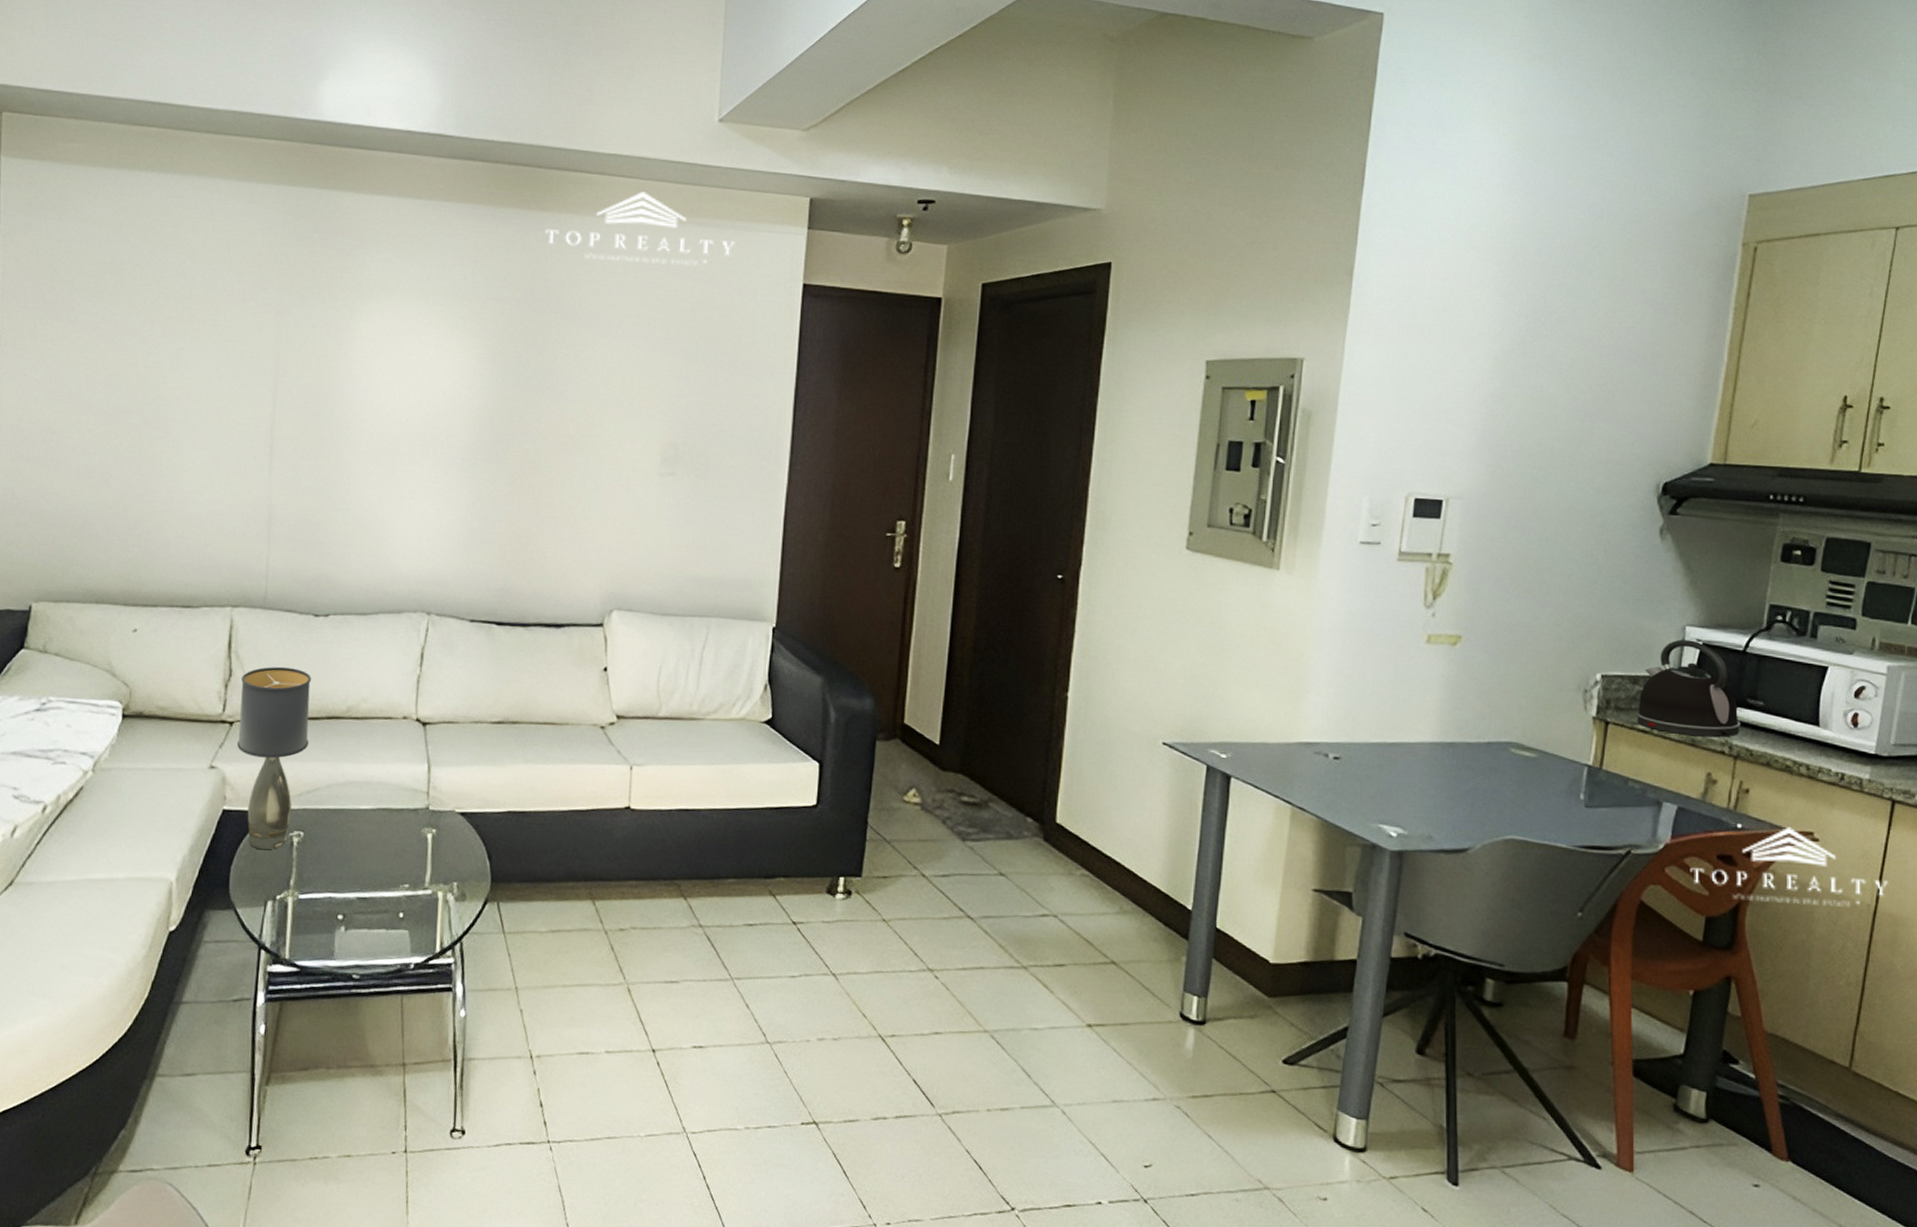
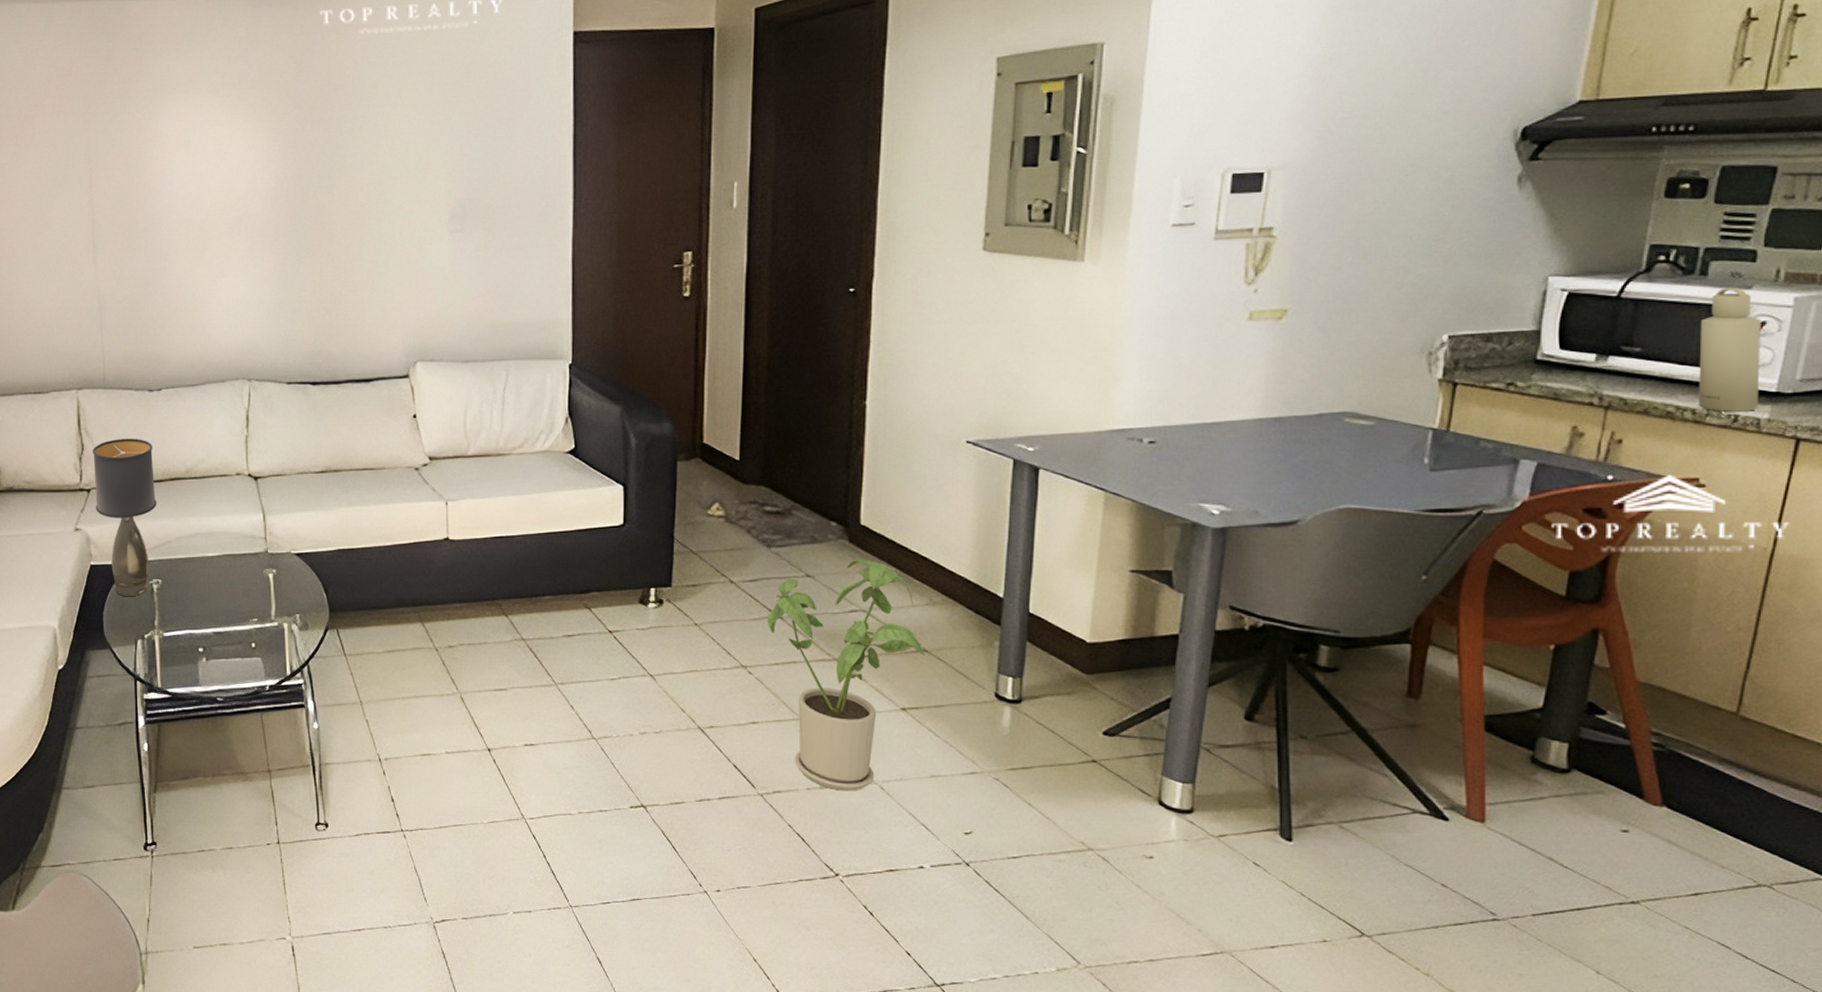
house plant: none [958,859,1114,1115] -> present [768,559,926,791]
kettle: present [1635,639,1740,737] -> none [1488,290,1613,390]
bottle: none [1811,651,1861,771] -> present [1698,287,1761,412]

